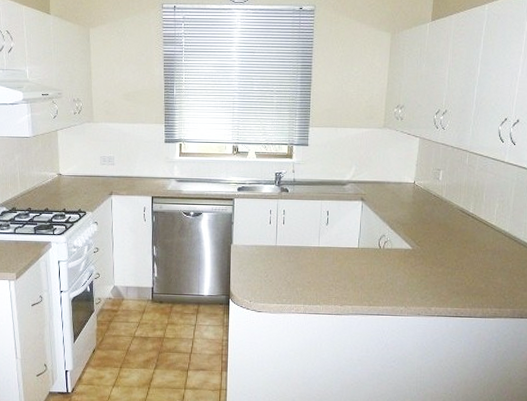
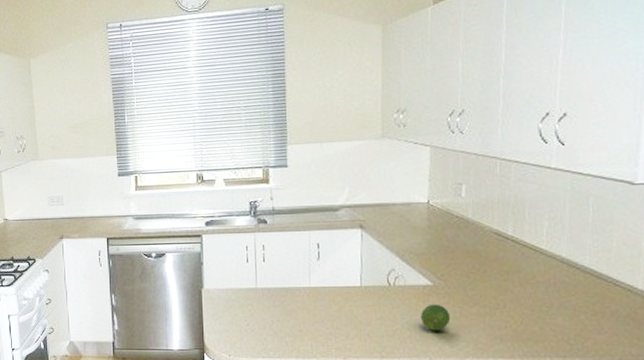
fruit: none [400,264,423,285] -> present [420,304,451,331]

